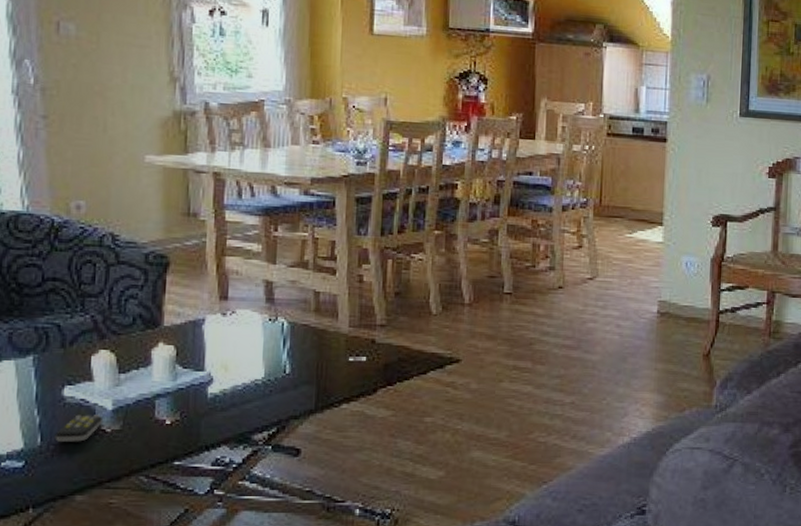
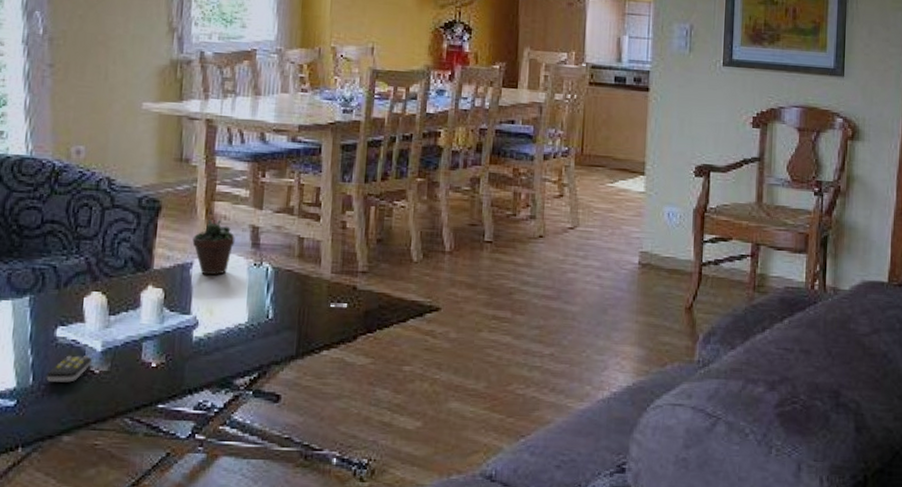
succulent plant: none [203,262,248,331] -> present [192,207,235,276]

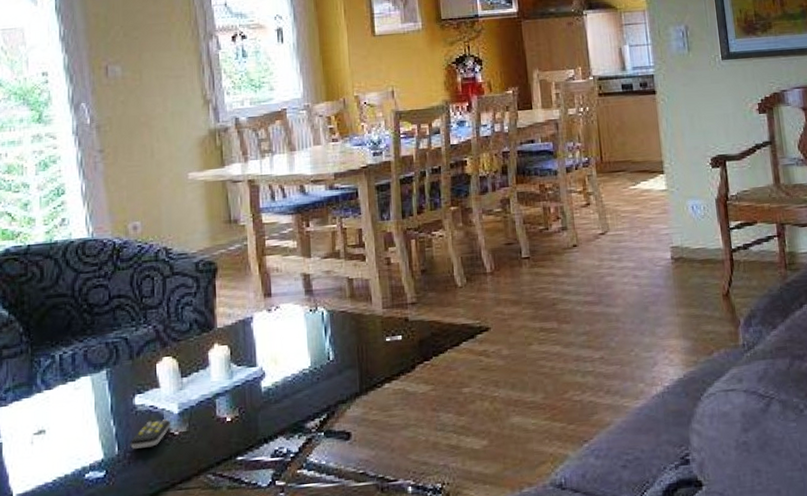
succulent plant: present [192,207,235,276] -> none [250,262,289,327]

